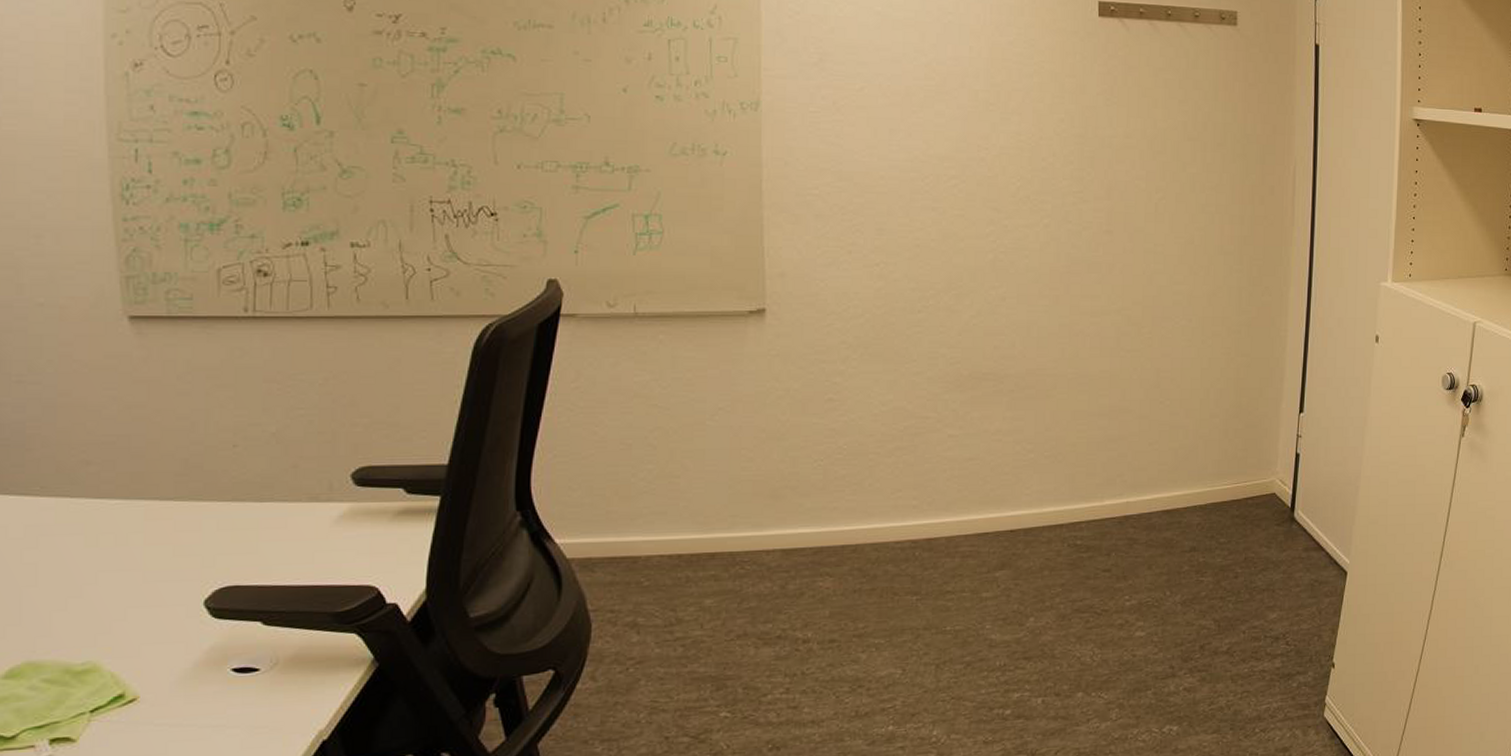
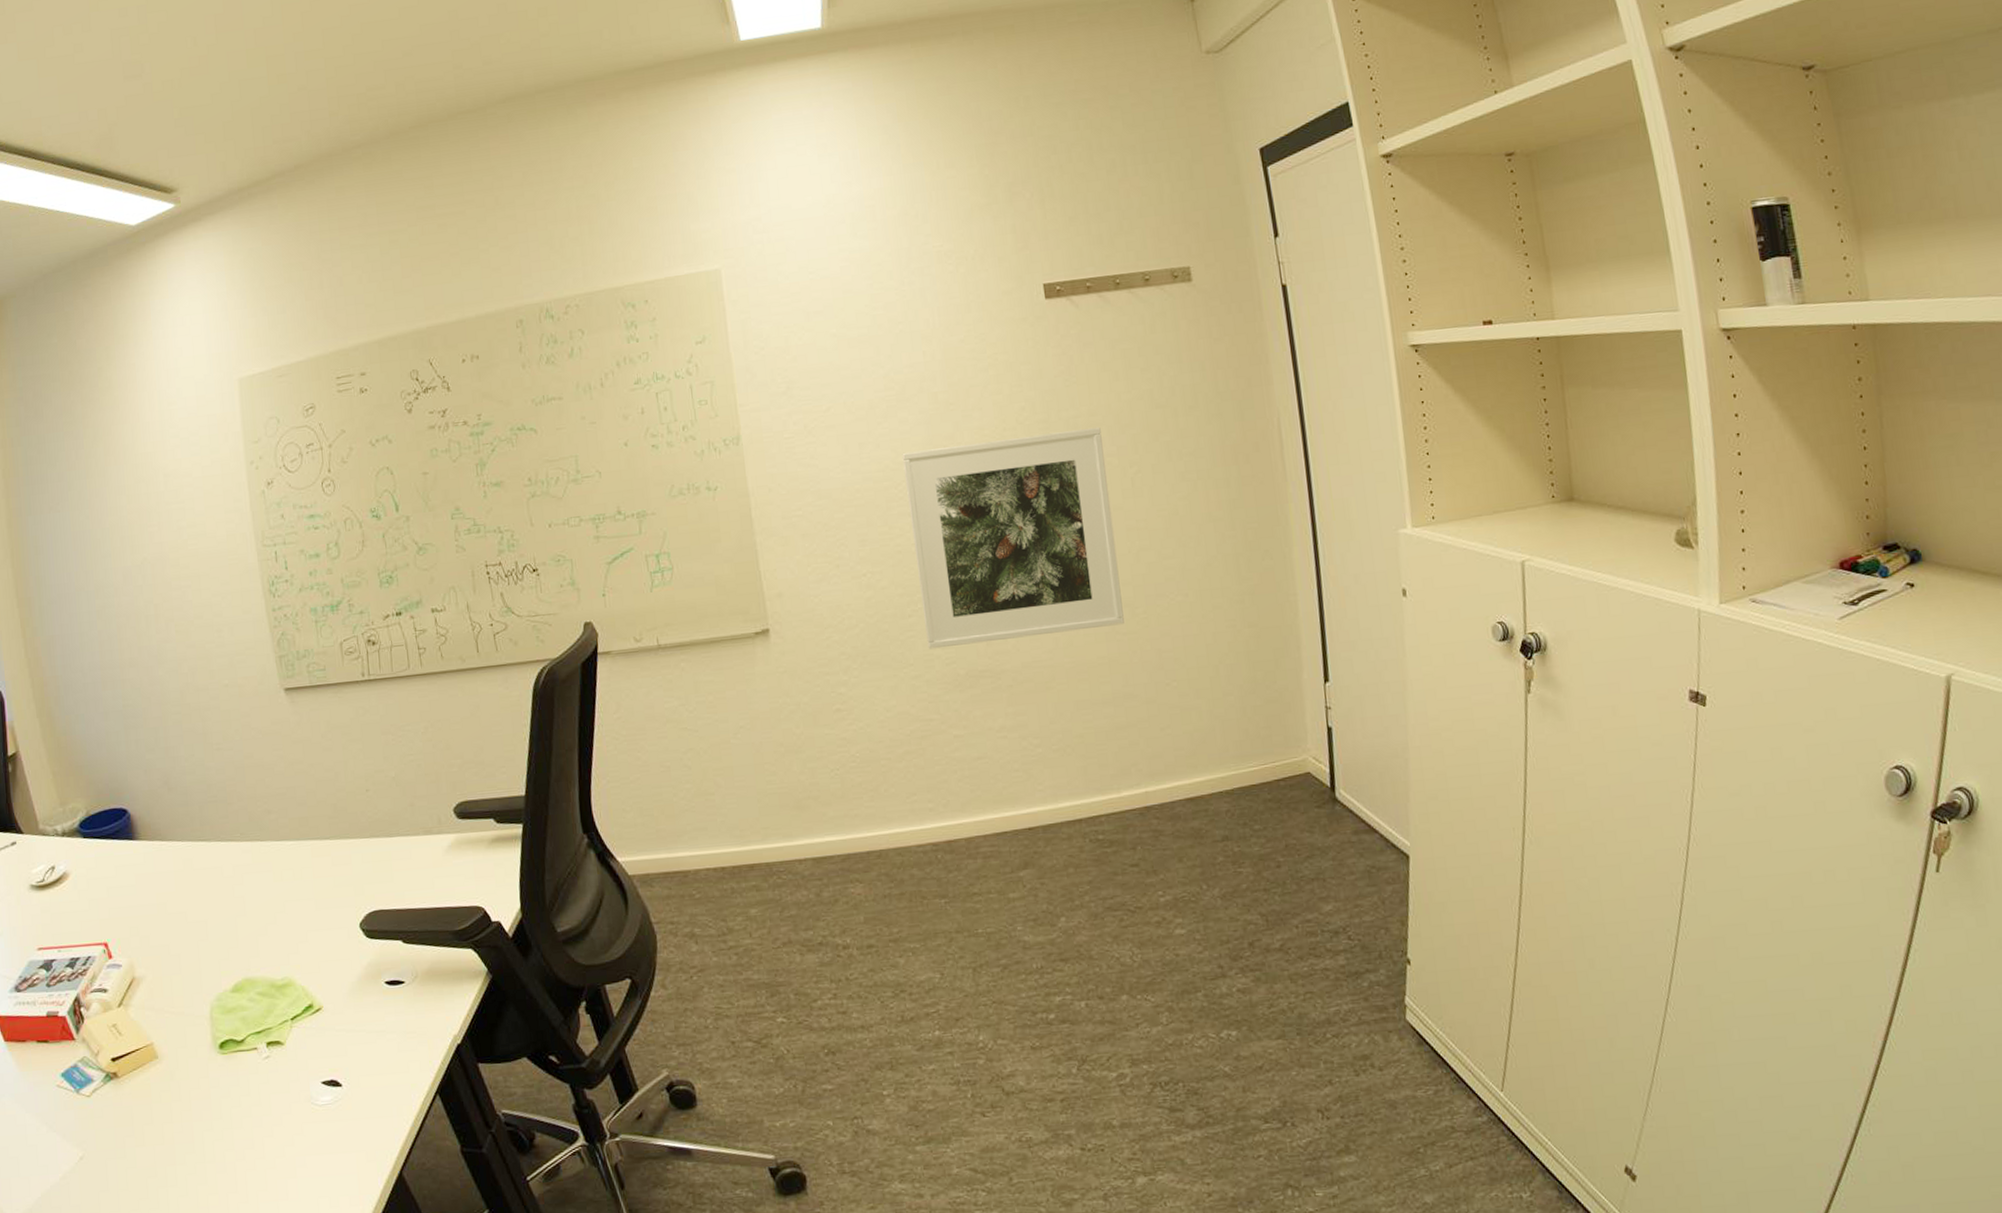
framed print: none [933,145,1134,347] -> present [902,427,1124,649]

